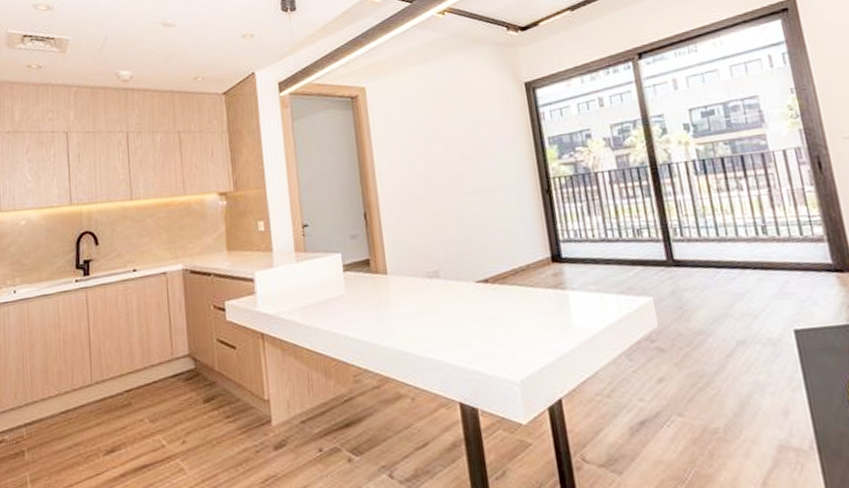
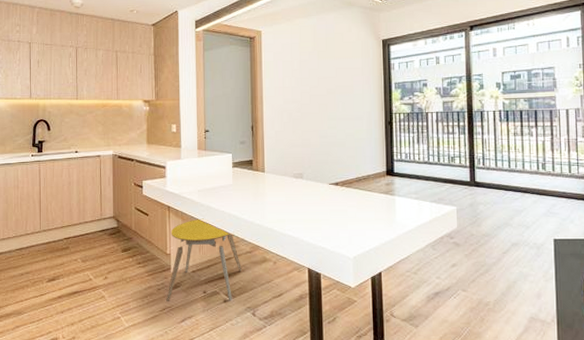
stool: none [267,346,370,468] -> present [166,218,243,301]

